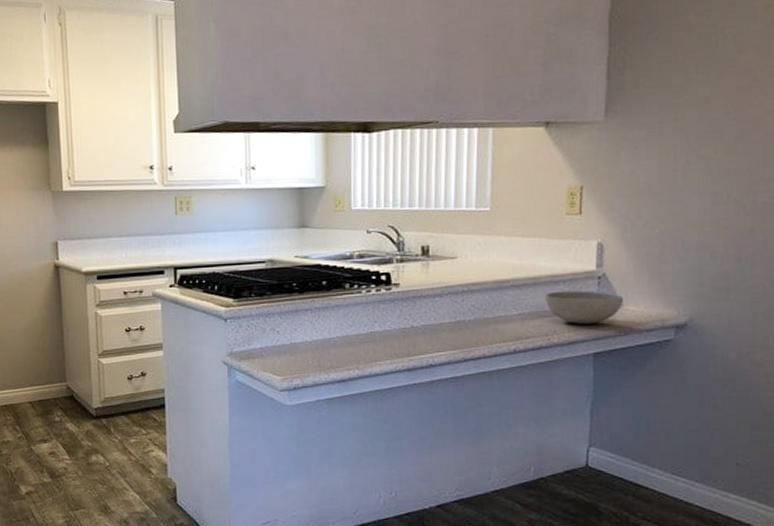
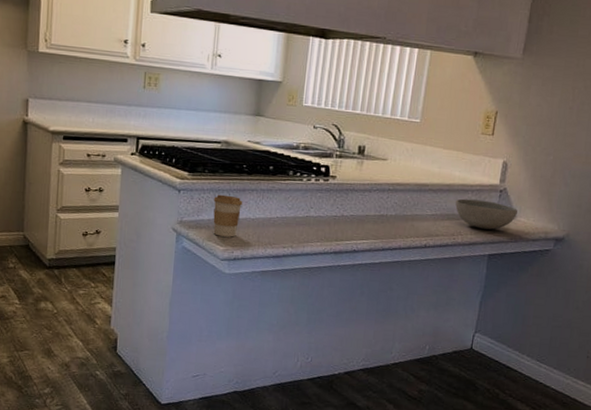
coffee cup: none [264,318,297,365] -> present [213,194,243,237]

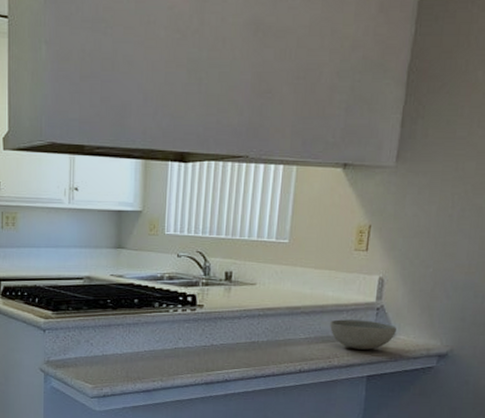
coffee cup: present [213,194,243,237] -> none [79,331,109,374]

